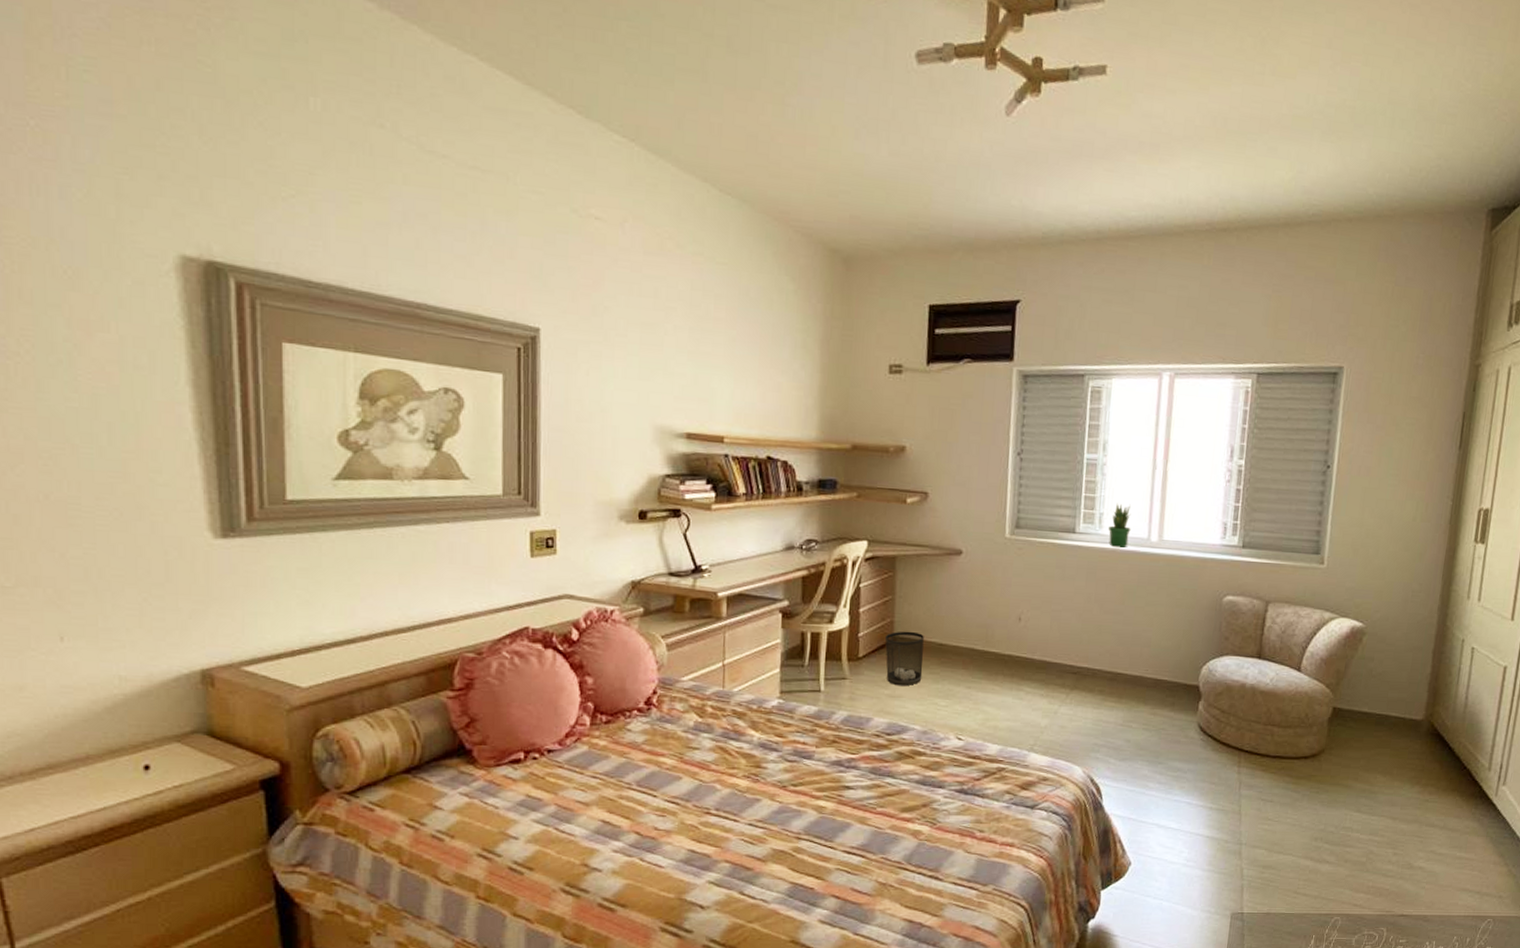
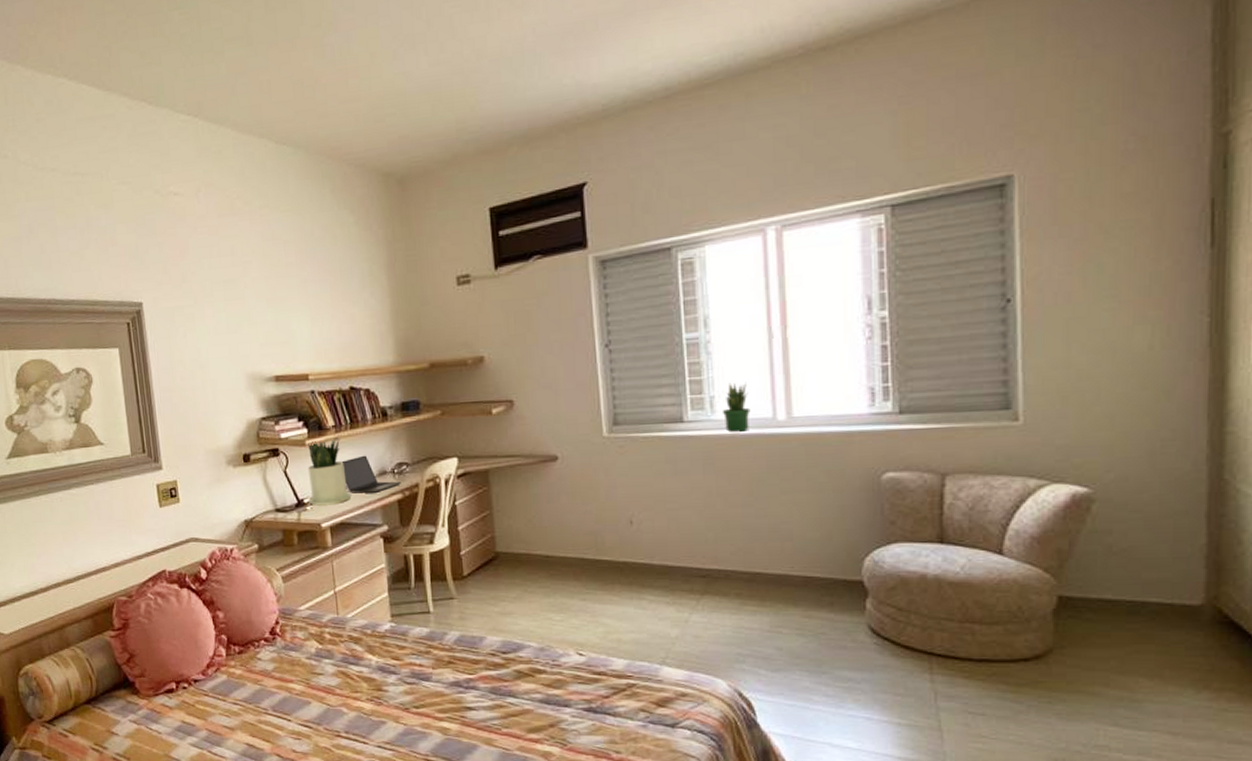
planter: none [707,506,755,575] -> present [307,437,352,506]
laptop: none [748,527,808,567] -> present [341,455,401,494]
waste bin: present [884,631,924,685] -> none [487,545,532,601]

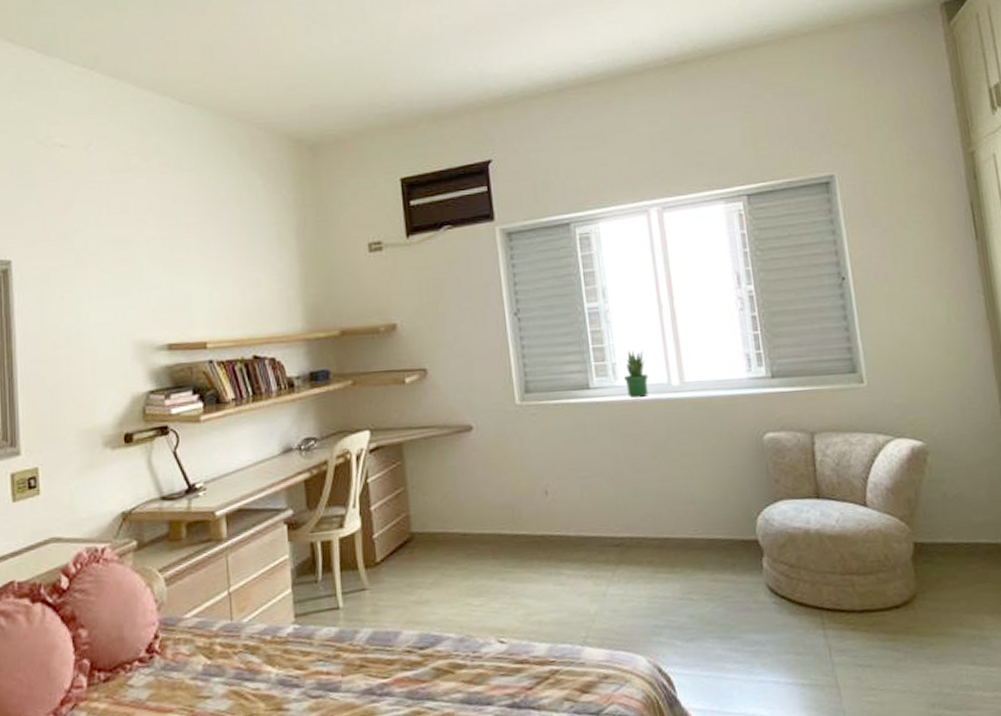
planter: present [307,437,352,506] -> none [201,412,252,491]
laptop: present [341,455,401,494] -> none [241,430,308,475]

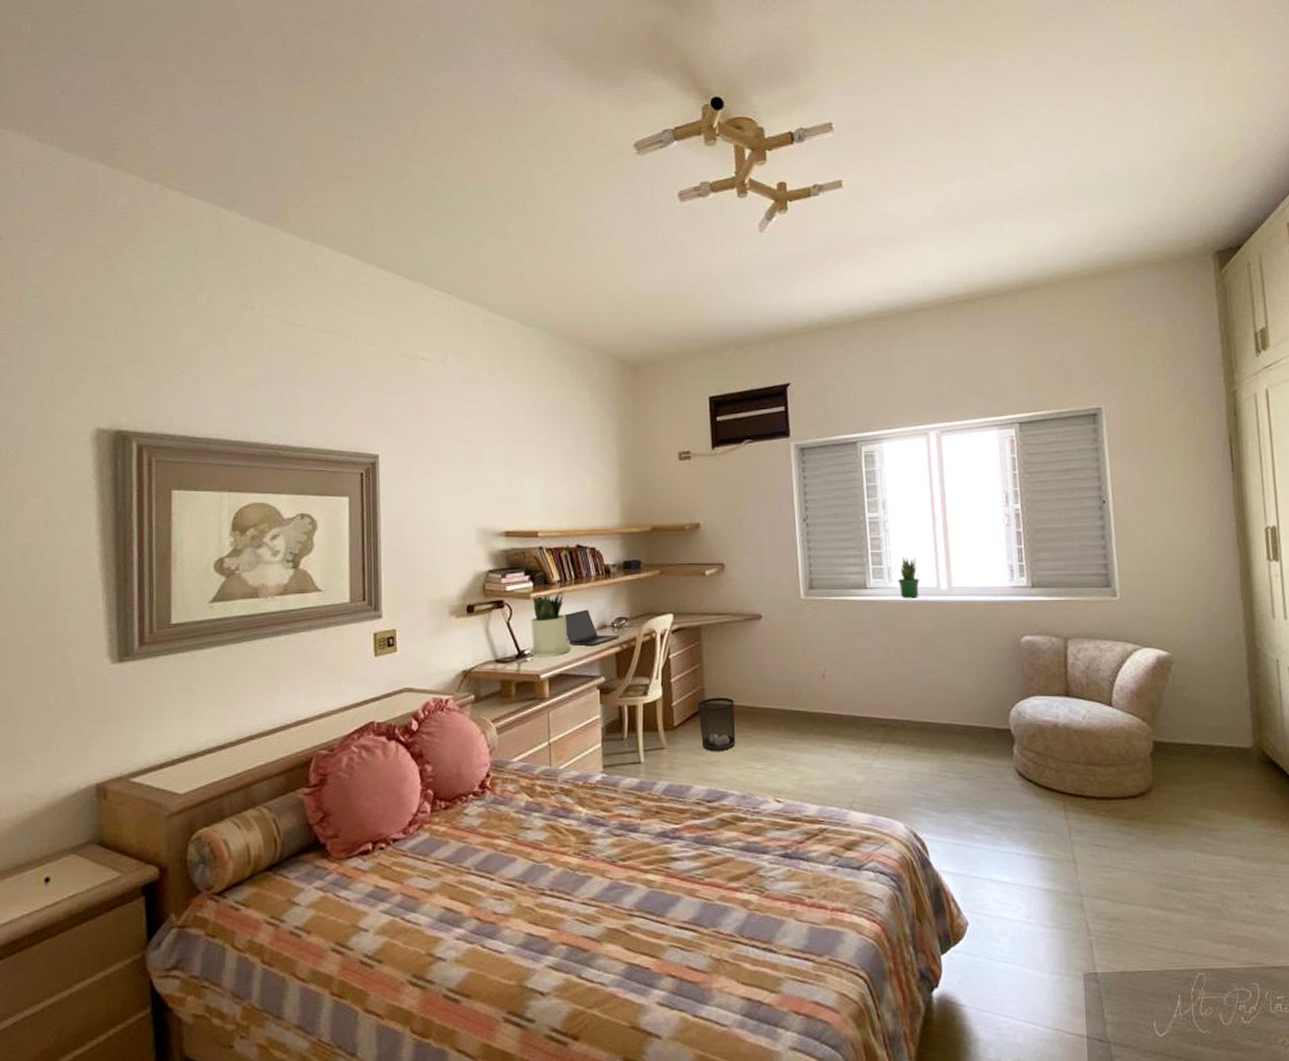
planter: none [201,412,252,491] -> present [529,592,572,657]
laptop: none [241,430,308,475] -> present [564,609,620,646]
waste bin: none [402,524,450,589] -> present [697,697,736,751]

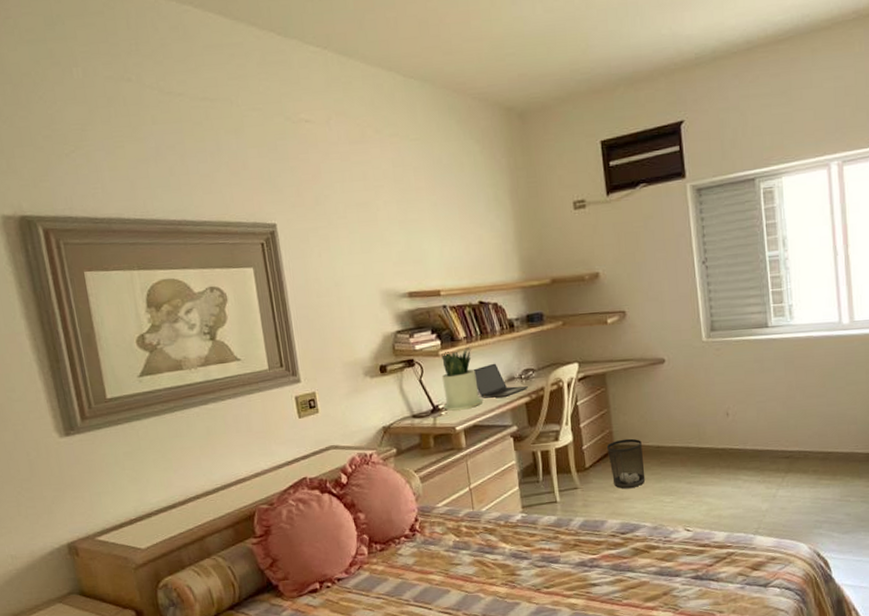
planter: present [897,556,920,599] -> none [798,292,821,336]

